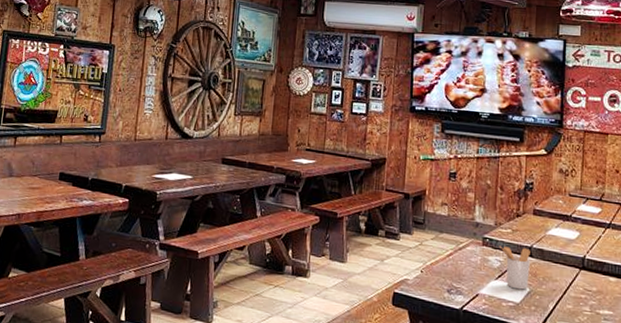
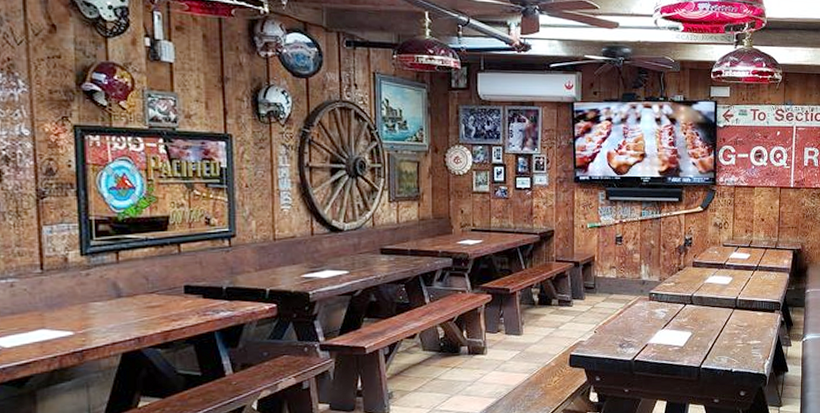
utensil holder: present [499,245,530,290] -> none [663,297,691,335]

